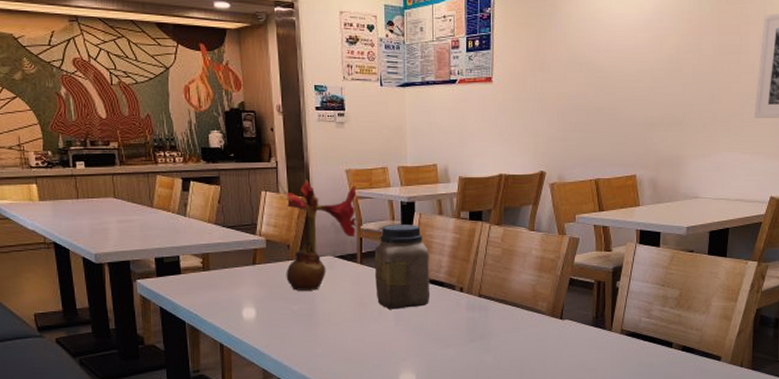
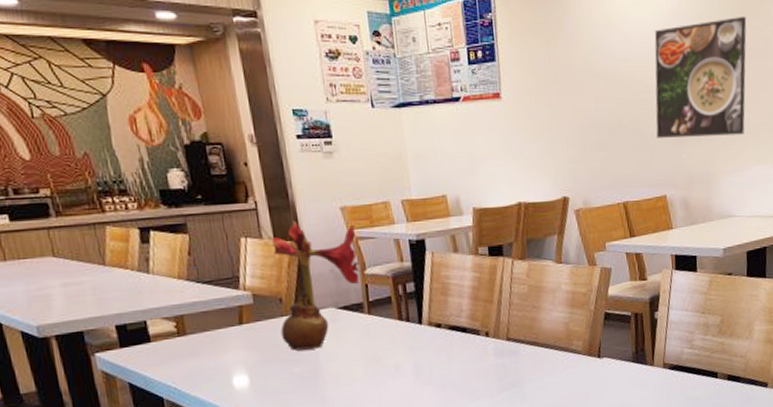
jar: present [374,225,430,310] -> none [384,265,453,363]
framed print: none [631,14,725,123] -> present [654,16,747,138]

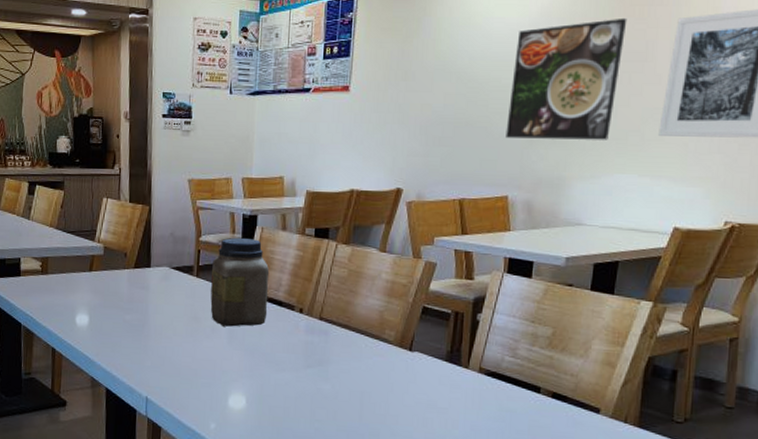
flower: present [272,220,366,351] -> none [121,187,201,301]
jar: none [384,265,453,363] -> present [210,238,269,327]

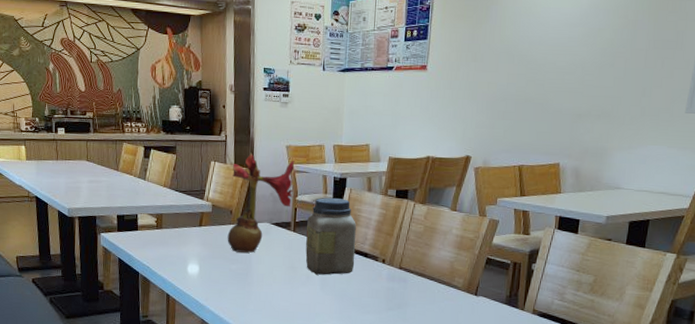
flower: none [121,187,201,301] -> present [227,152,298,253]
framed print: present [506,17,627,140] -> none [559,10,662,116]

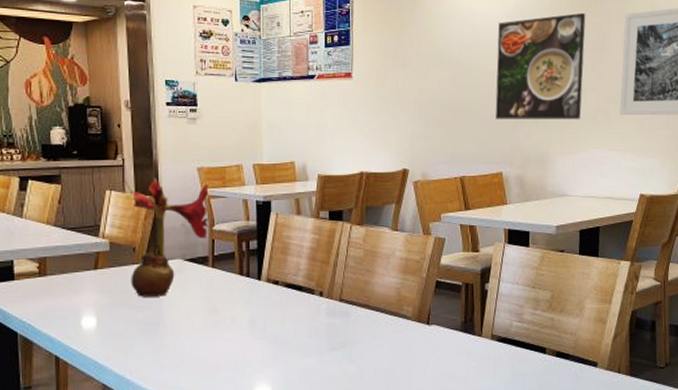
jar: present [305,198,356,275] -> none [227,225,288,316]
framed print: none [559,10,662,116] -> present [495,12,586,119]

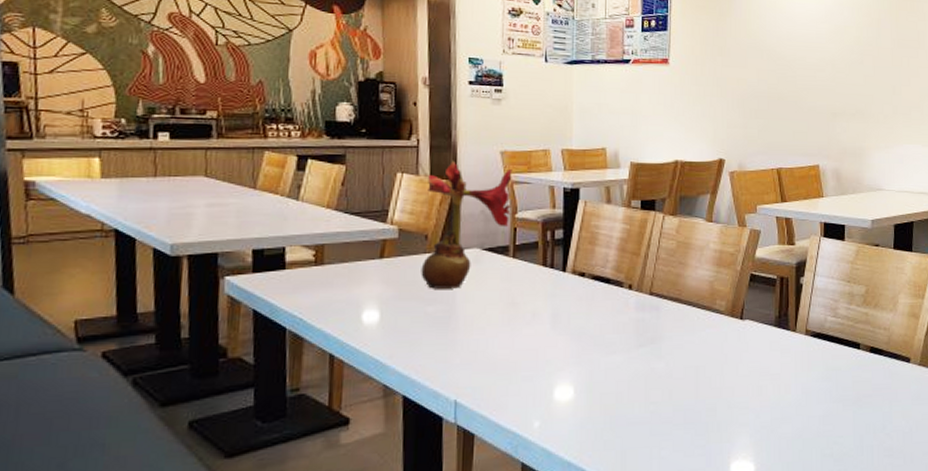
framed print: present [495,12,586,119] -> none [813,10,902,115]

